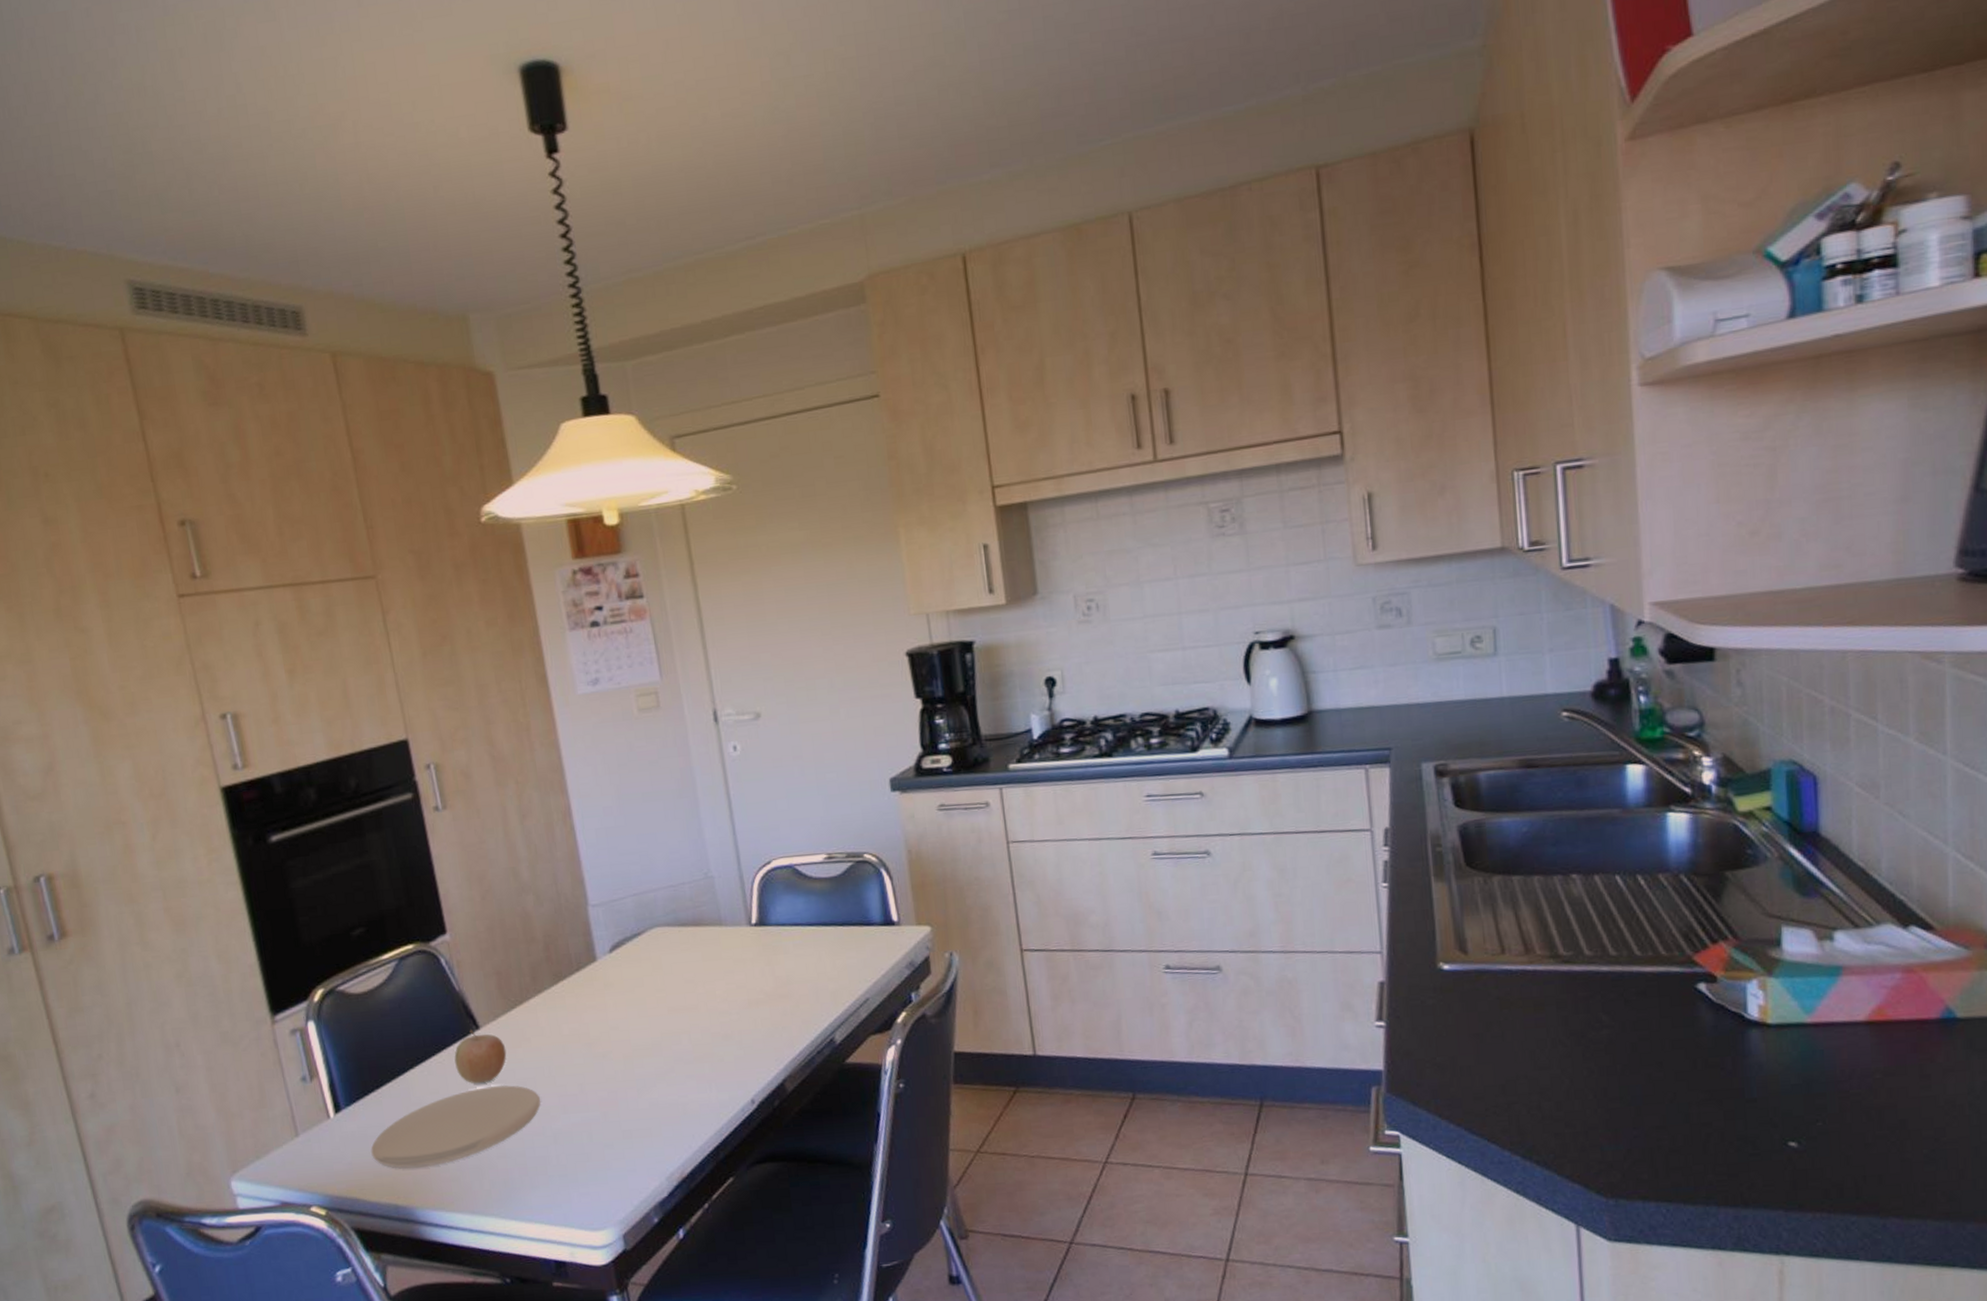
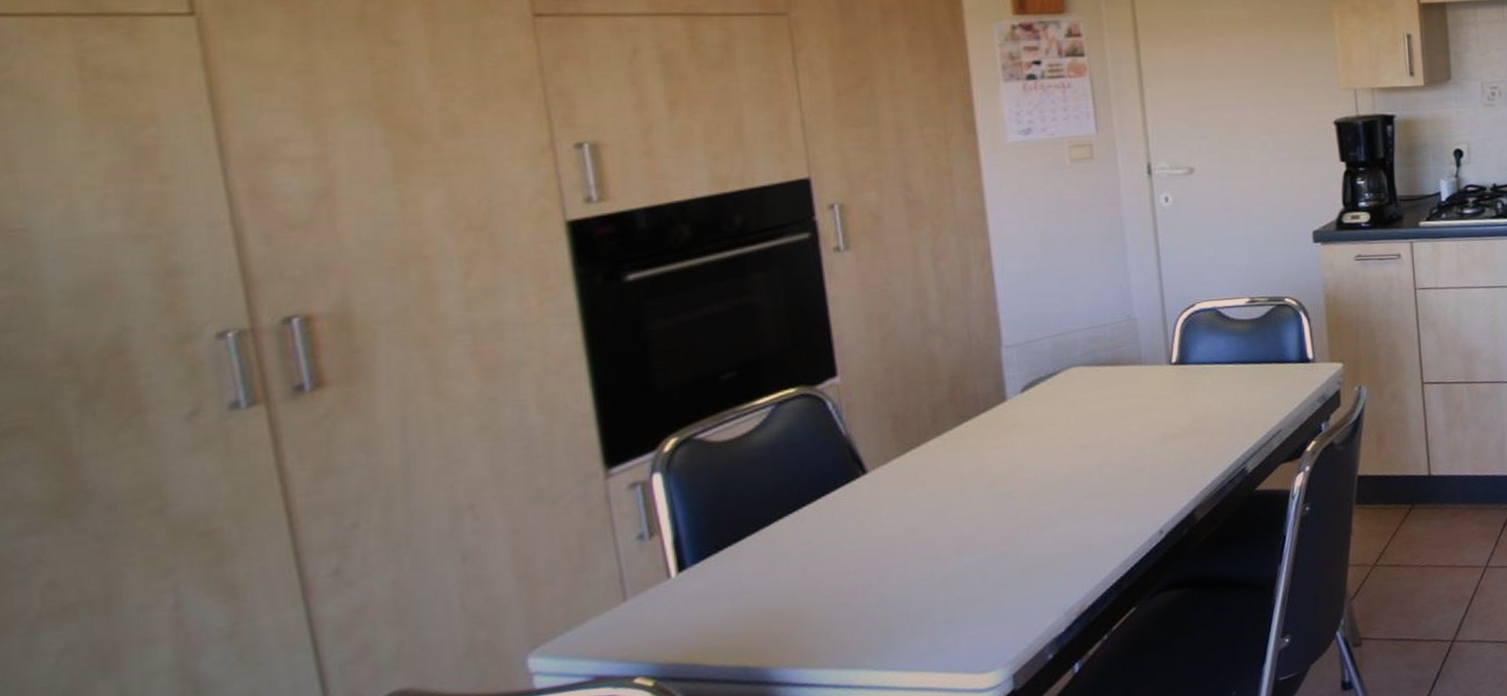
plate: present [371,1085,541,1170] -> none [720,530,932,628]
fruit: present [454,1030,507,1084] -> none [834,475,896,531]

